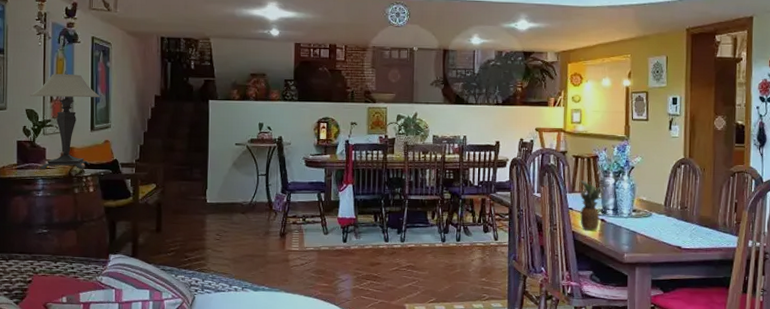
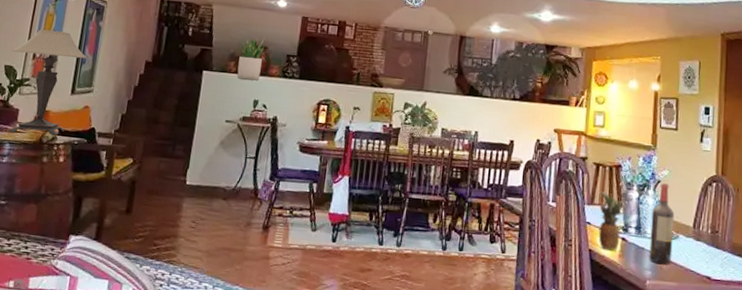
planter: none [241,65,262,105] -> present [237,36,265,81]
wine bottle: none [626,169,648,240] -> present [649,183,675,265]

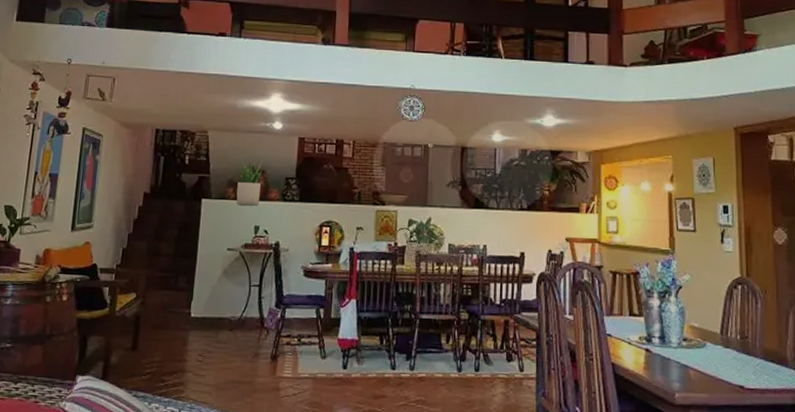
table lamp: present [9,29,88,135] -> none [11,167,86,274]
fruit: present [598,190,630,251] -> none [617,299,651,363]
wine bottle: present [649,183,675,265] -> none [675,289,701,376]

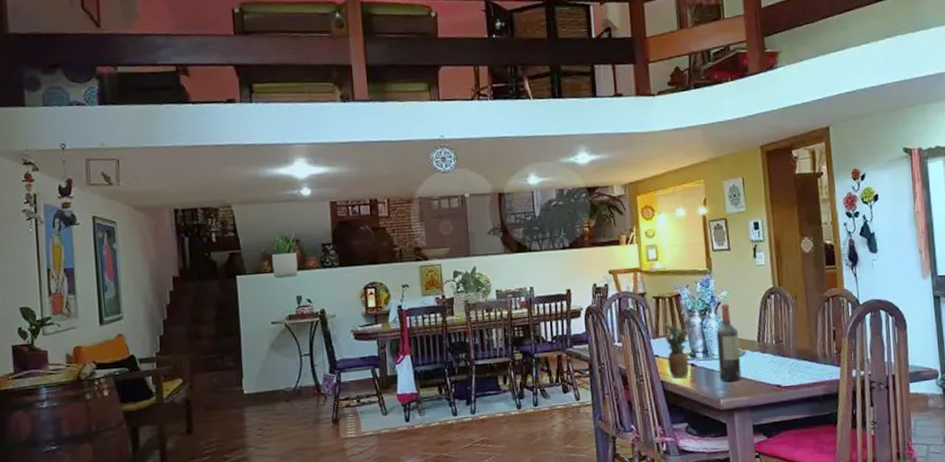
fruit: none [617,299,651,363] -> present [661,322,694,378]
wine bottle: none [675,289,701,376] -> present [716,304,742,383]

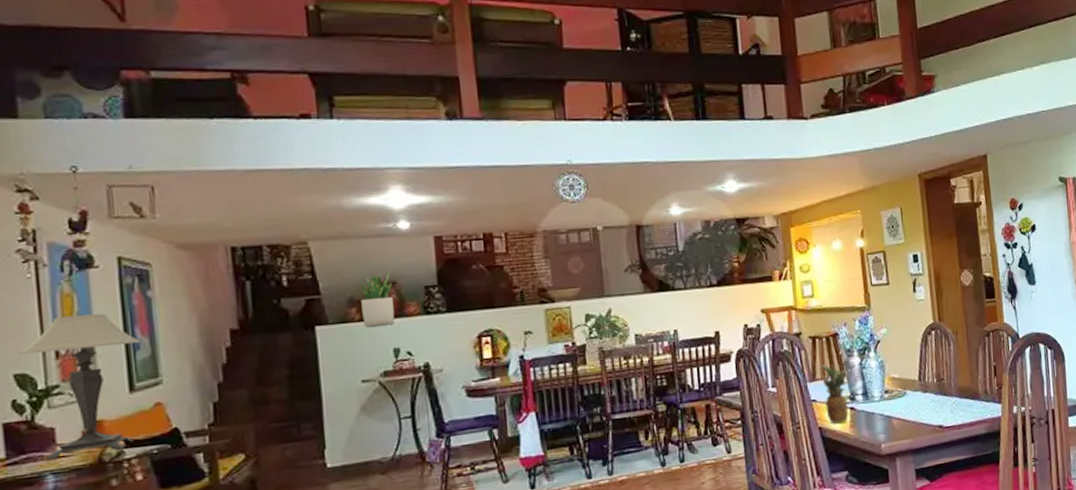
table lamp: none [24,261,109,377] -> present [19,313,141,461]
wine bottle: present [716,304,742,383] -> none [876,342,903,426]

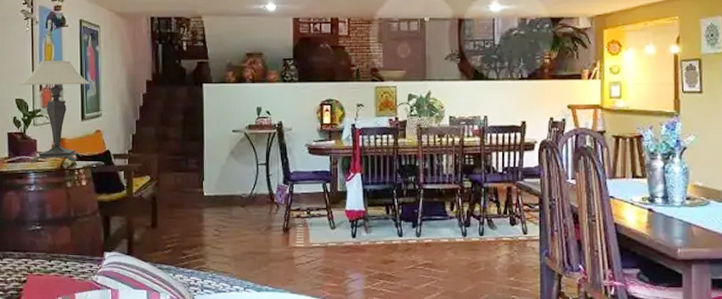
planter: present [361,271,395,327] -> none [236,43,259,88]
fruit: present [818,364,853,424] -> none [619,163,654,222]

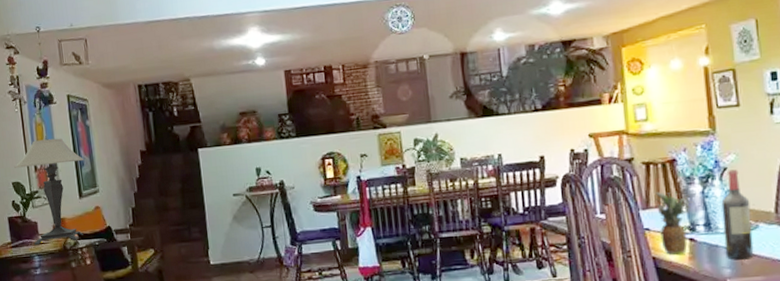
fruit: none [619,163,654,222] -> present [652,191,693,255]
wine bottle: none [679,150,704,232] -> present [721,169,754,260]

